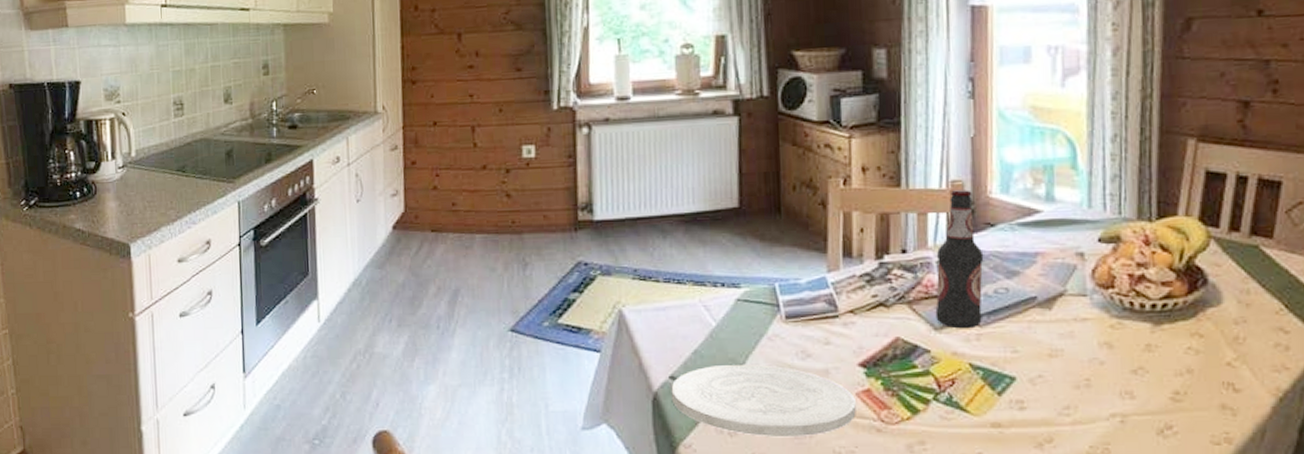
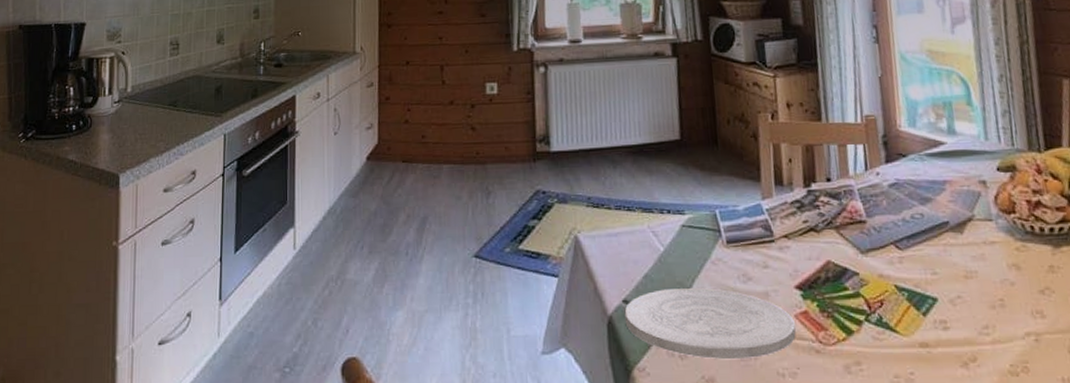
bottle: present [935,190,984,329] -> none [858,124,903,252]

